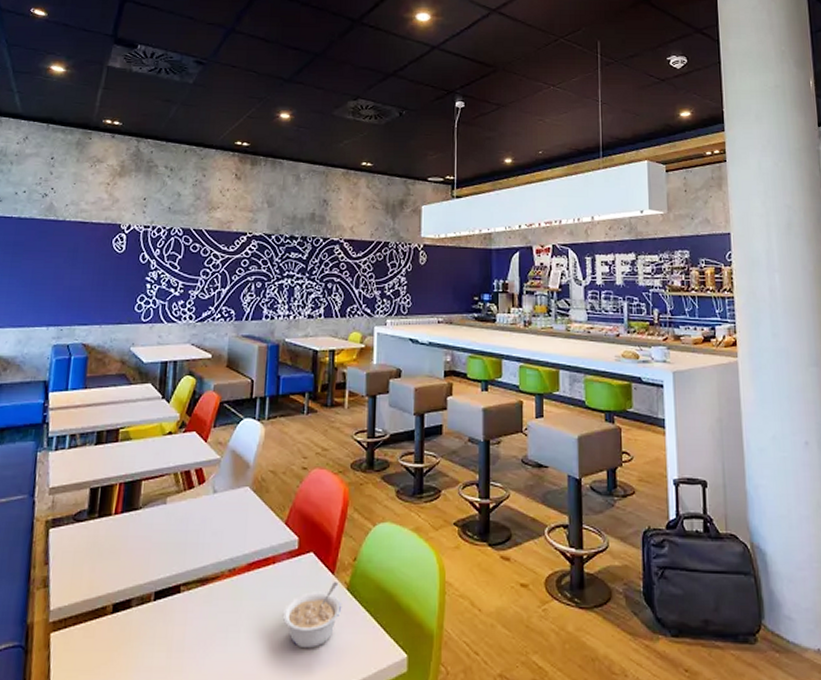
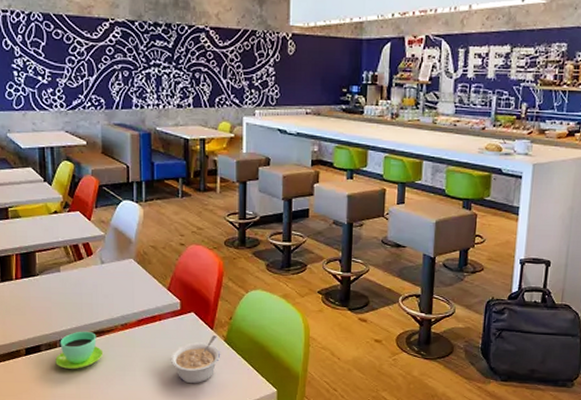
cup: none [146,579,205,633] -> present [55,331,104,370]

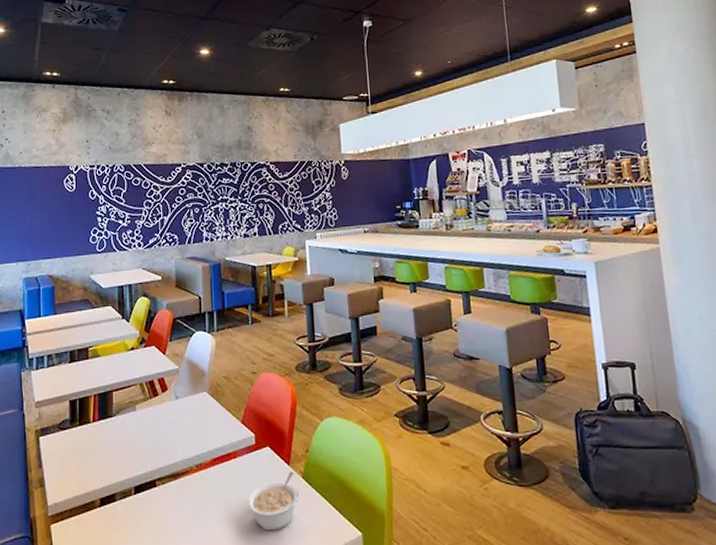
cup: present [55,331,104,370] -> none [130,475,179,521]

